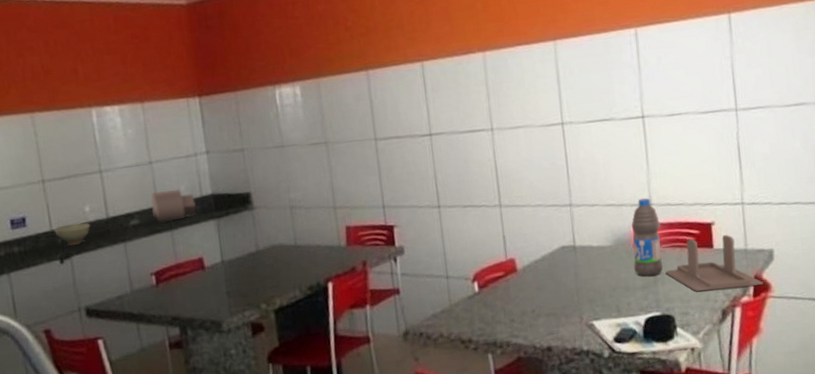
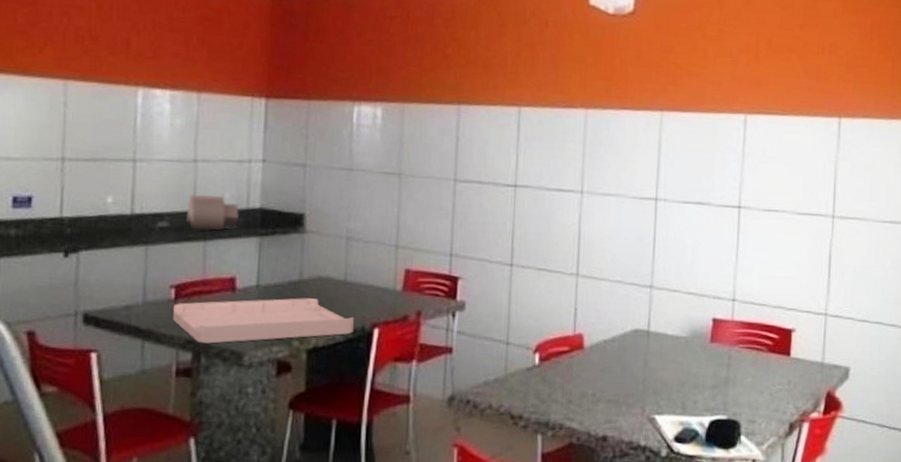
bowl: present [53,223,90,246] -> none [64,213,109,240]
tray: none [156,264,311,319] -> present [173,298,355,344]
water bottle: present [631,198,663,276] -> none [707,291,741,376]
napkin holder: present [665,235,763,292] -> none [738,342,835,402]

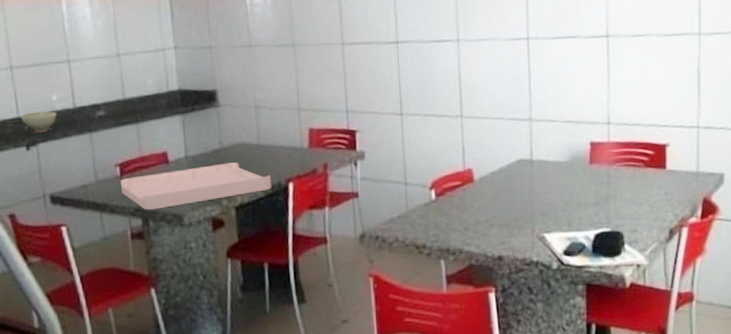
bowl: none [64,213,109,240] -> present [20,111,57,134]
paper towel holder: present [187,195,239,231] -> none [117,83,162,115]

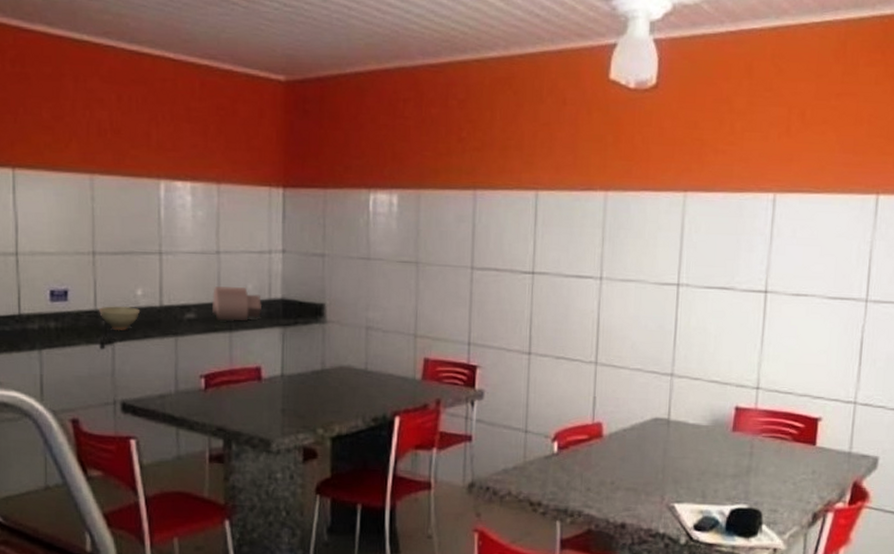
paper towel holder: none [117,83,162,115] -> present [212,286,262,322]
tray: present [120,162,272,210] -> none [204,387,376,431]

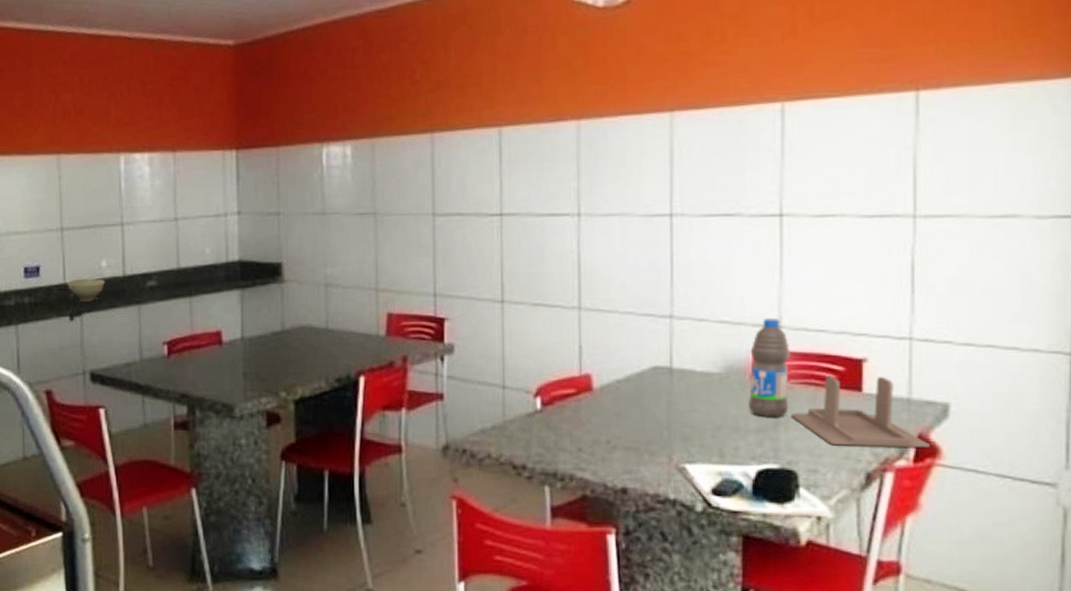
paper towel holder: present [212,286,262,322] -> none [172,252,220,286]
water bottle: none [728,379,764,466] -> present [749,317,791,418]
napkin holder: none [760,431,862,493] -> present [791,376,930,447]

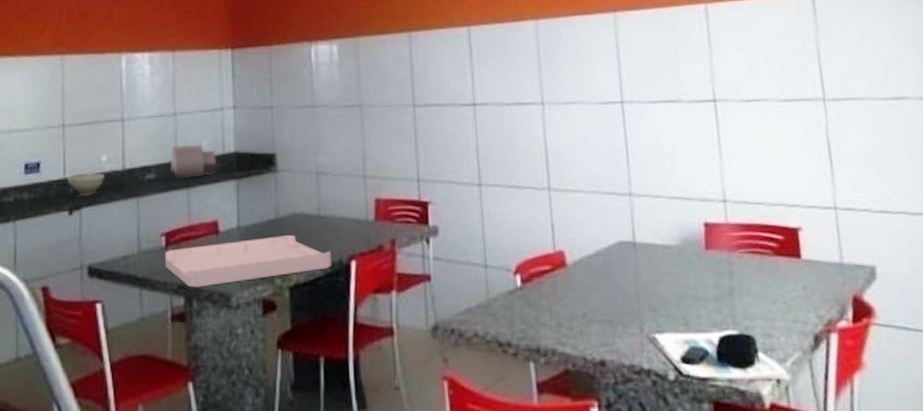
tray: none [167,348,340,397] -> present [165,235,332,288]
paper towel holder: none [172,252,220,286] -> present [171,145,216,179]
water bottle: present [749,317,791,418] -> none [701,192,740,286]
napkin holder: present [791,376,930,447] -> none [743,244,865,310]

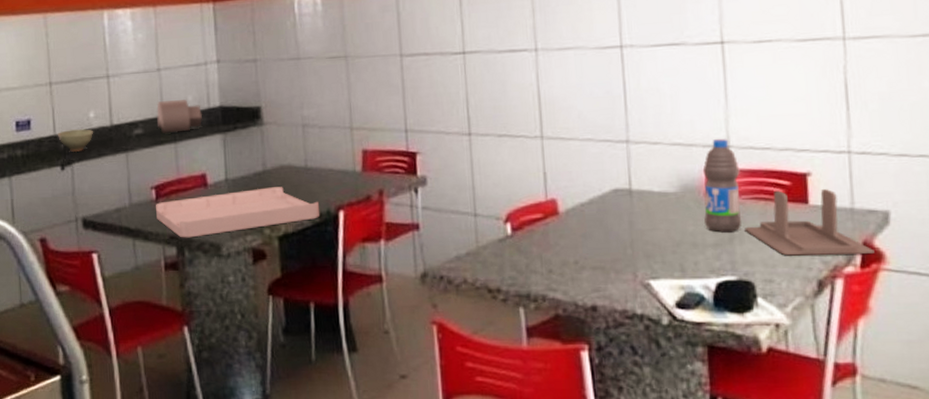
water bottle: none [701,192,740,286] -> present [702,138,741,232]
napkin holder: none [743,244,865,310] -> present [744,189,875,256]

